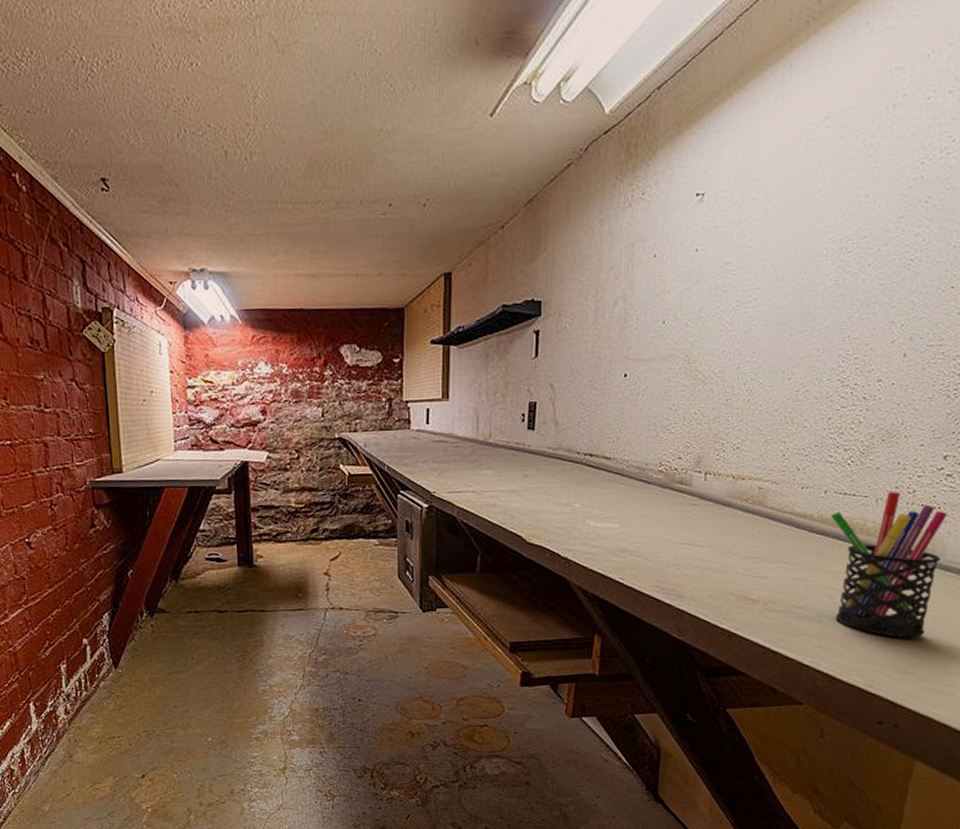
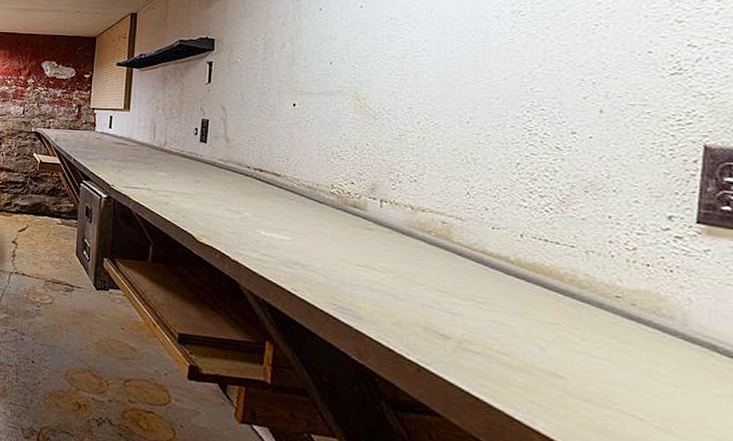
pen holder: present [830,492,948,638] -> none [530,245,685,416]

